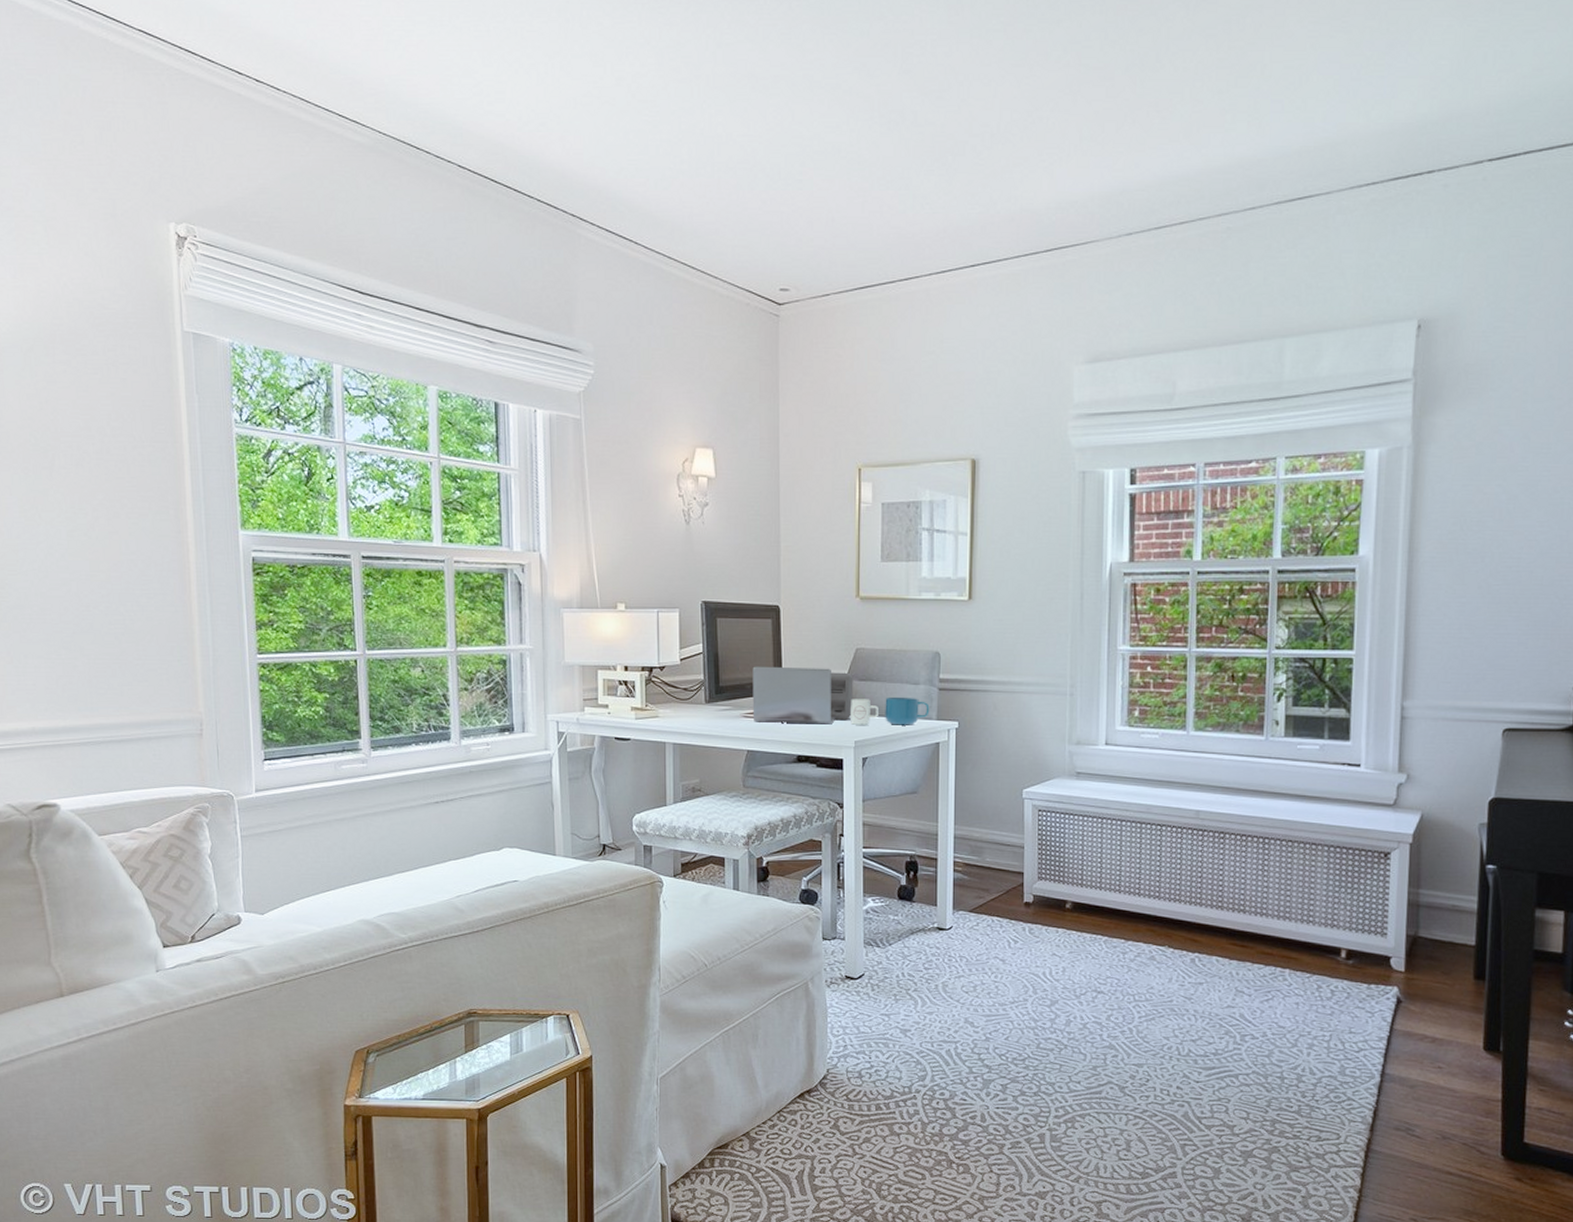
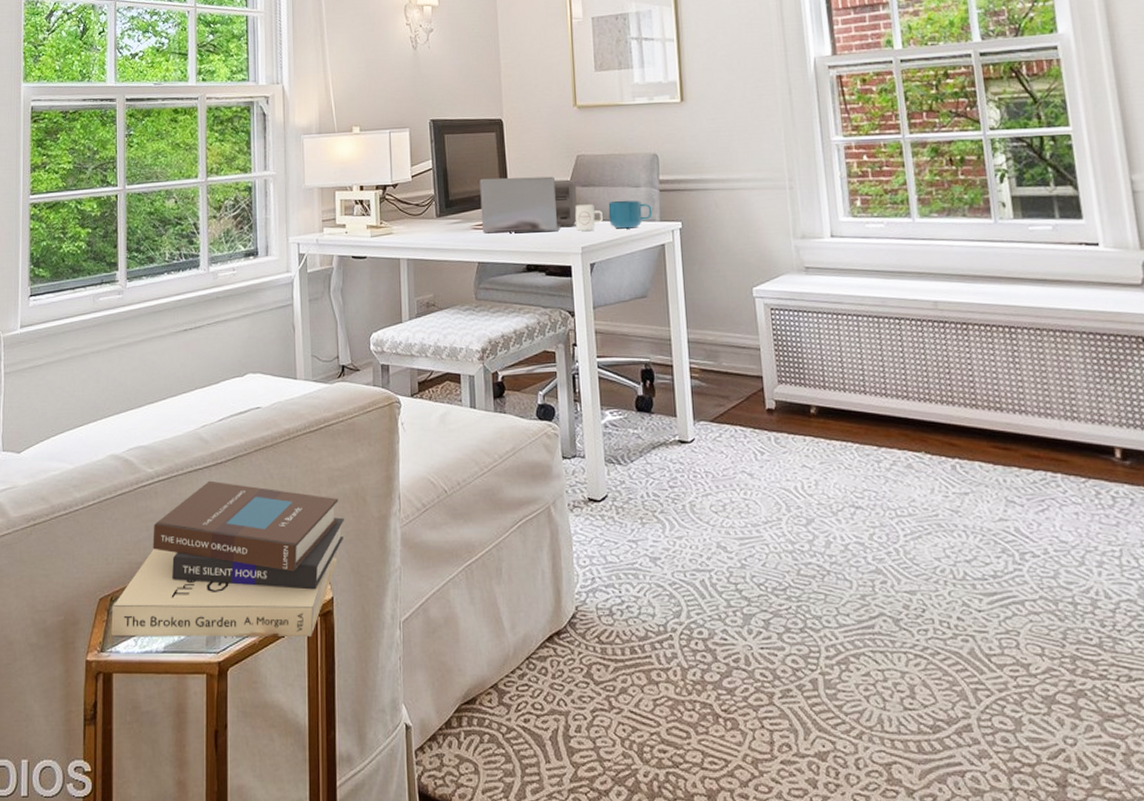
books: none [368,947,604,1090] -> present [111,480,344,638]

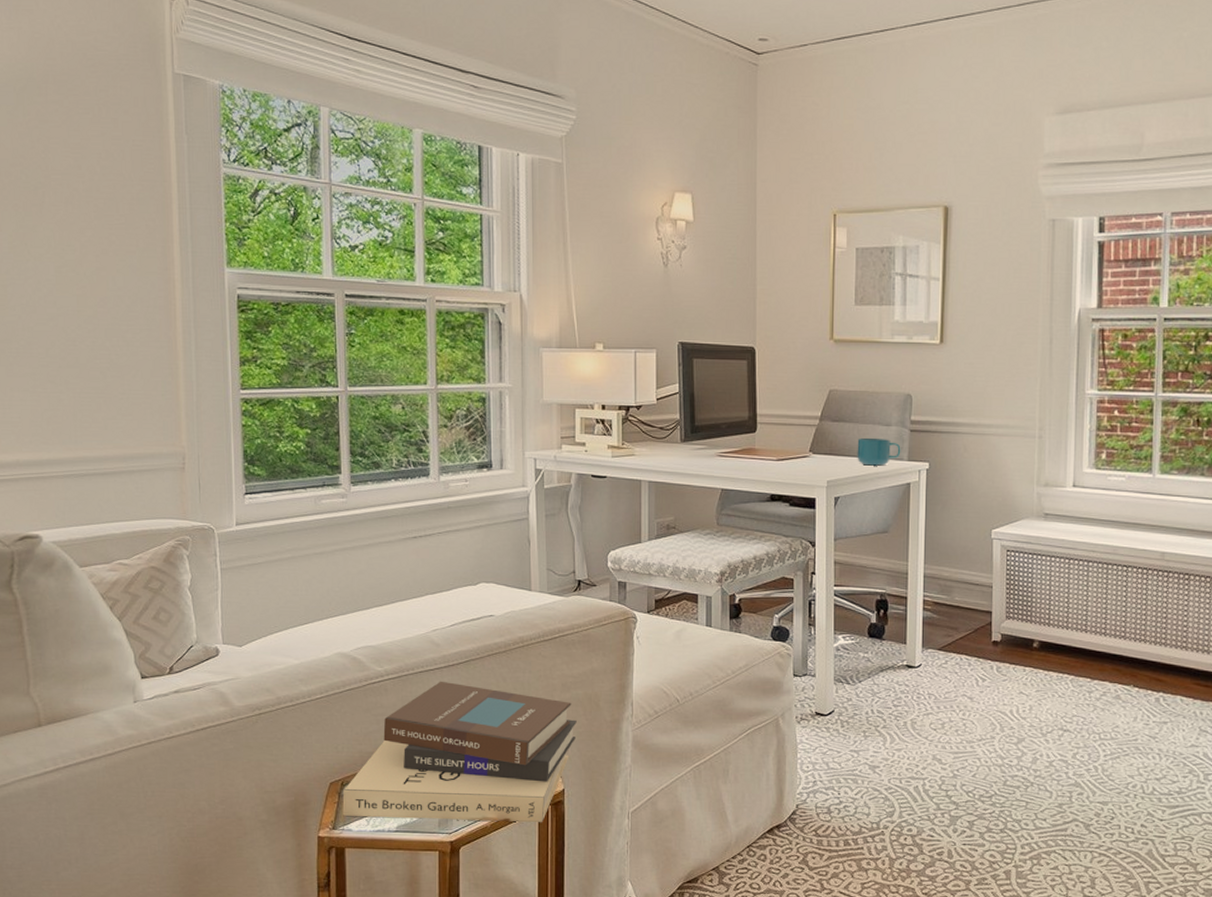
laptop: present [479,176,562,234] -> none [727,406,809,464]
desk organizer: present [553,179,577,228] -> none [803,413,827,461]
mug: present [574,204,604,231] -> none [822,439,852,465]

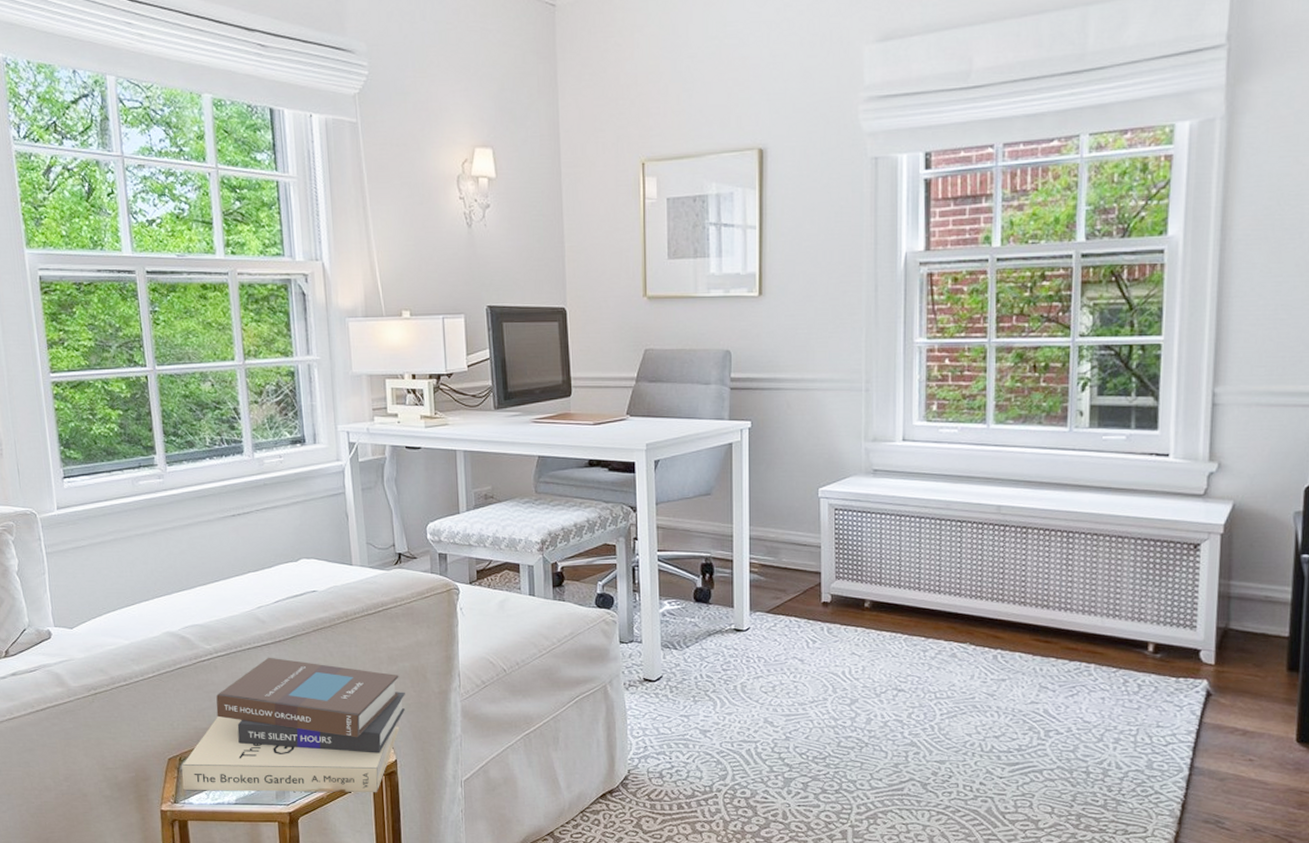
cup: present [857,437,901,466] -> none [676,397,721,427]

